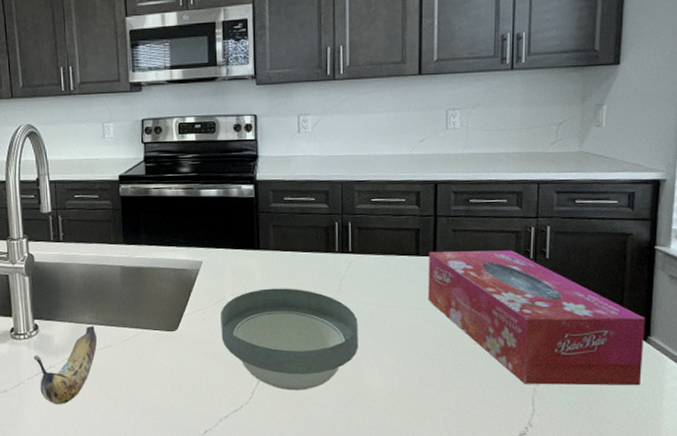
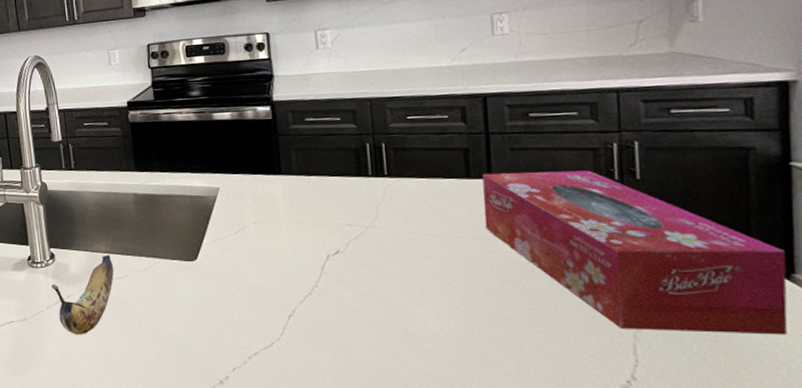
bowl: present [221,288,359,391] -> none [242,215,404,328]

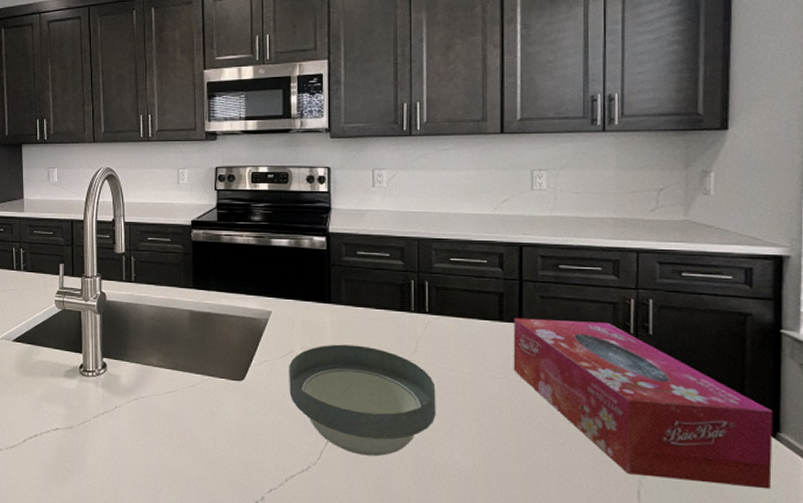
banana: present [51,255,114,335] -> none [100,368,164,447]
bowl: none [242,215,404,328] -> present [289,344,436,457]

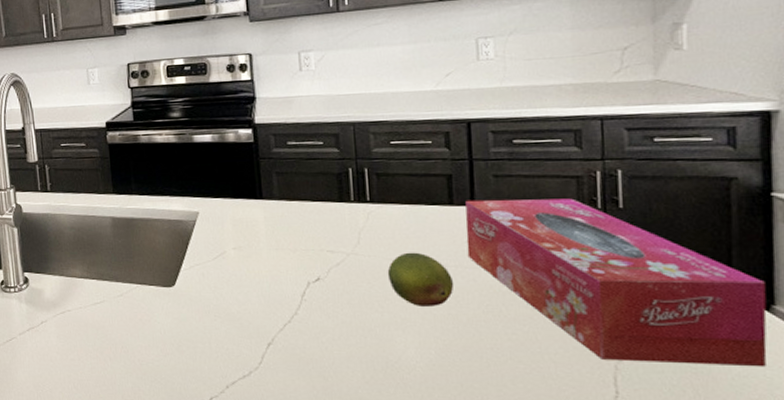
bowl: present [289,344,436,457] -> none [222,241,385,357]
fruit: none [440,362,500,415] -> present [387,252,454,306]

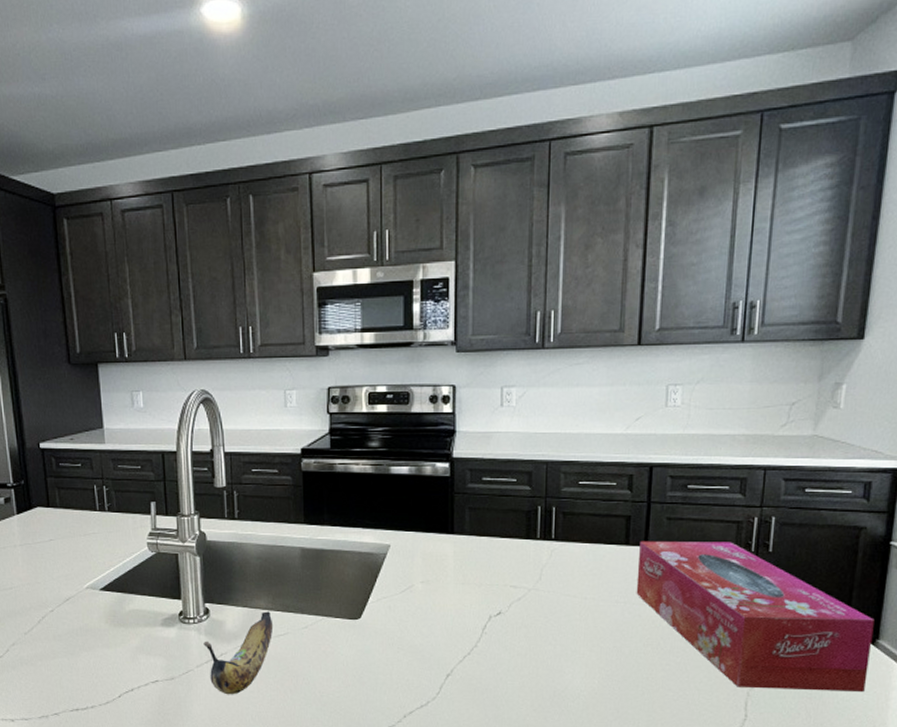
banana: none [24,280,90,363] -> present [203,611,274,695]
fruit: present [387,252,454,306] -> none [563,588,622,640]

